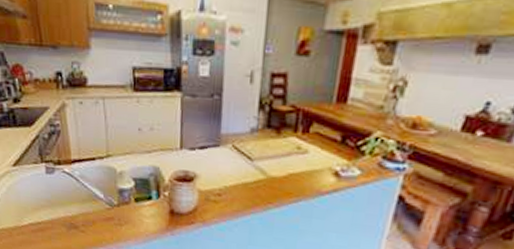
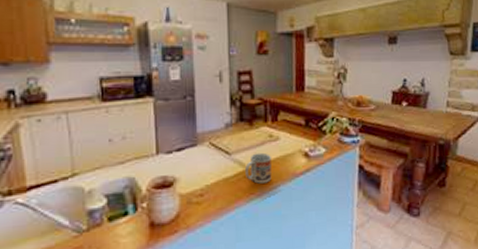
cup: none [266,163,297,195] -> present [245,152,272,184]

